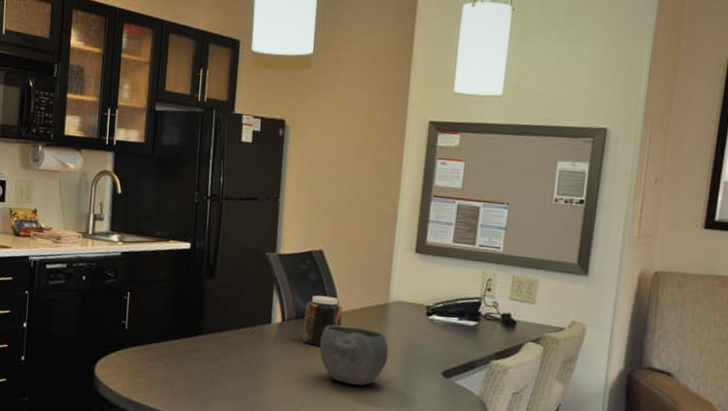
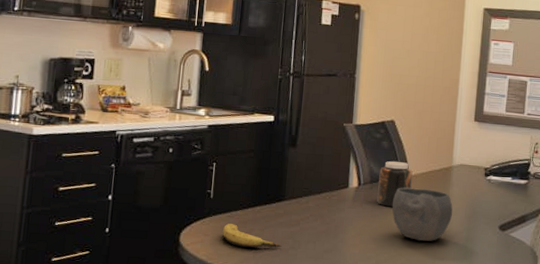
banana: none [137,357,200,385] -> present [222,224,282,248]

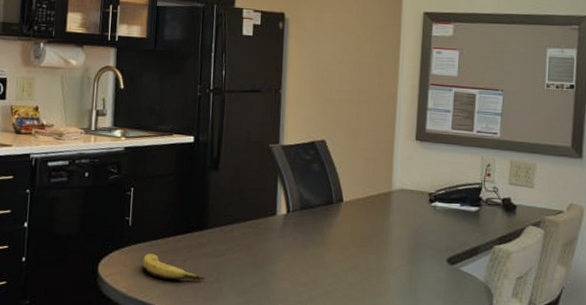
jar: present [377,161,413,207] -> none [308,185,347,237]
bowl: present [392,187,453,241] -> none [325,215,393,275]

